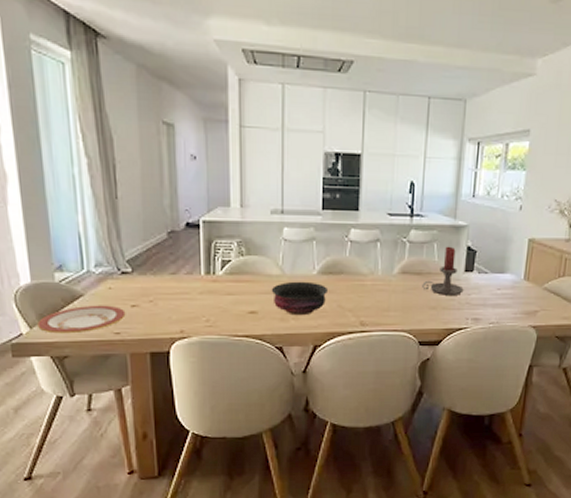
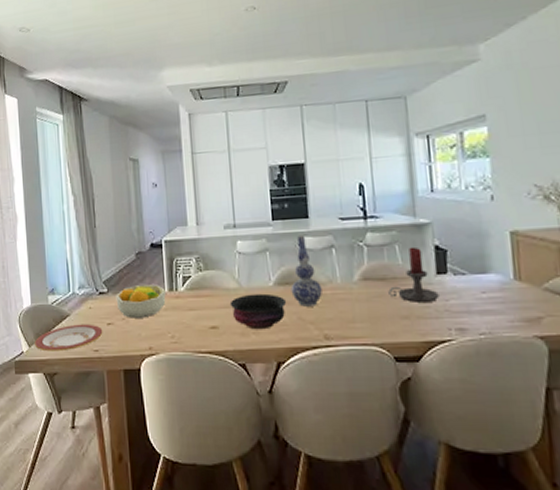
fruit bowl: none [142,265,202,301] -> present [116,284,166,318]
vase: none [334,226,363,296] -> present [291,234,322,307]

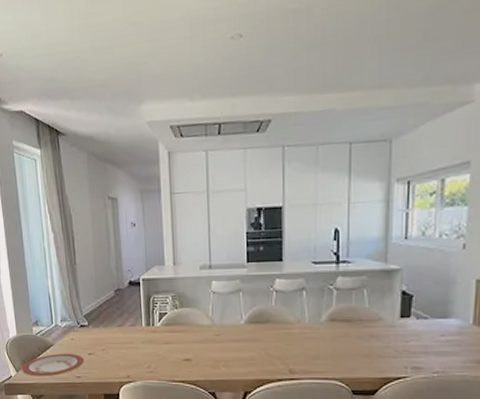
fruit bowl: present [116,284,166,318] -> none [96,318,143,350]
bowl: present [229,293,287,330] -> none [203,330,257,363]
vase: present [291,234,322,307] -> none [261,277,290,344]
candle holder: present [388,246,440,302] -> none [353,291,400,343]

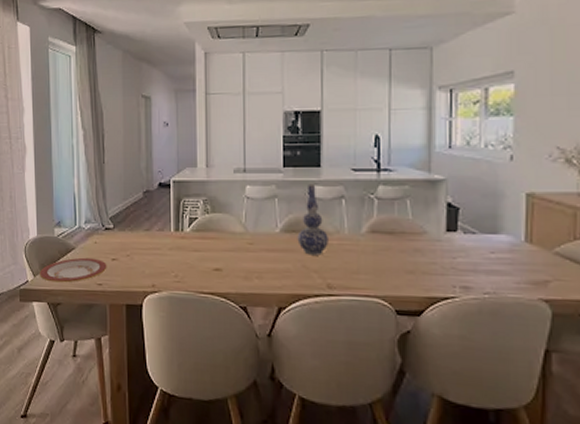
vase: none [261,277,290,344] -> present [297,183,328,255]

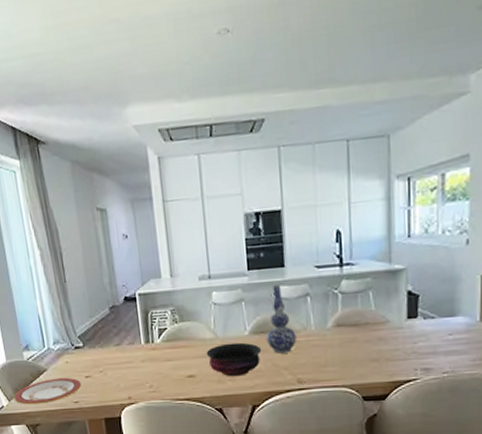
bowl: none [235,239,292,275] -> present [206,342,262,377]

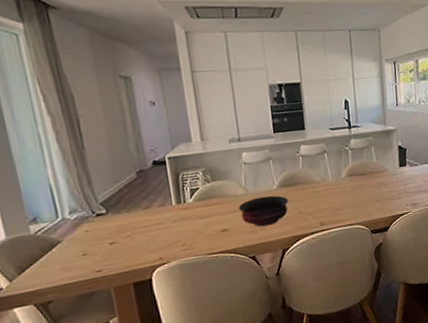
plate: present [14,377,82,405] -> none [17,246,106,283]
vase: present [266,284,297,354] -> none [292,144,318,203]

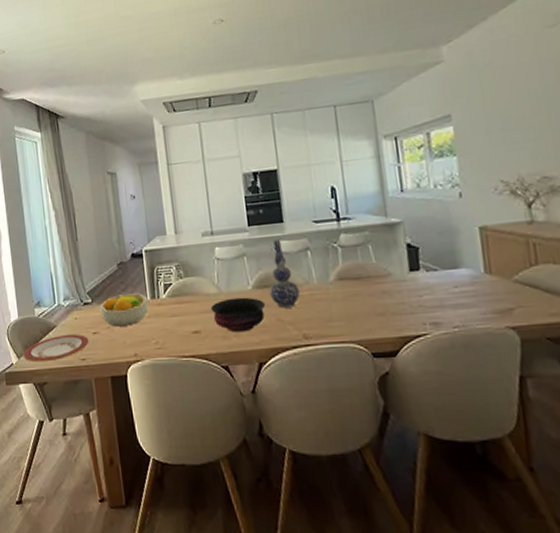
plate: none [17,246,106,283] -> present [23,334,89,363]
fruit bowl: none [117,199,174,235] -> present [100,293,149,327]
vase: none [292,144,318,203] -> present [269,238,300,308]

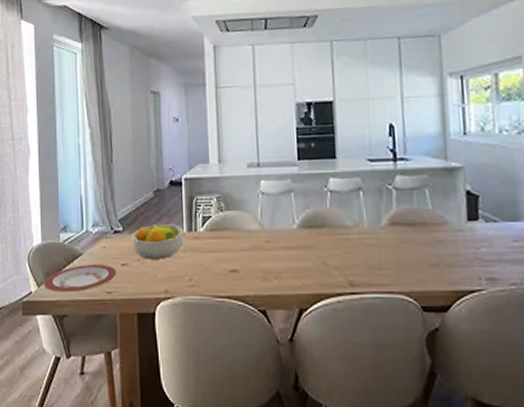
bowl: present [210,297,266,333] -> none [251,236,311,275]
vase: present [269,238,300,308] -> none [315,176,348,251]

